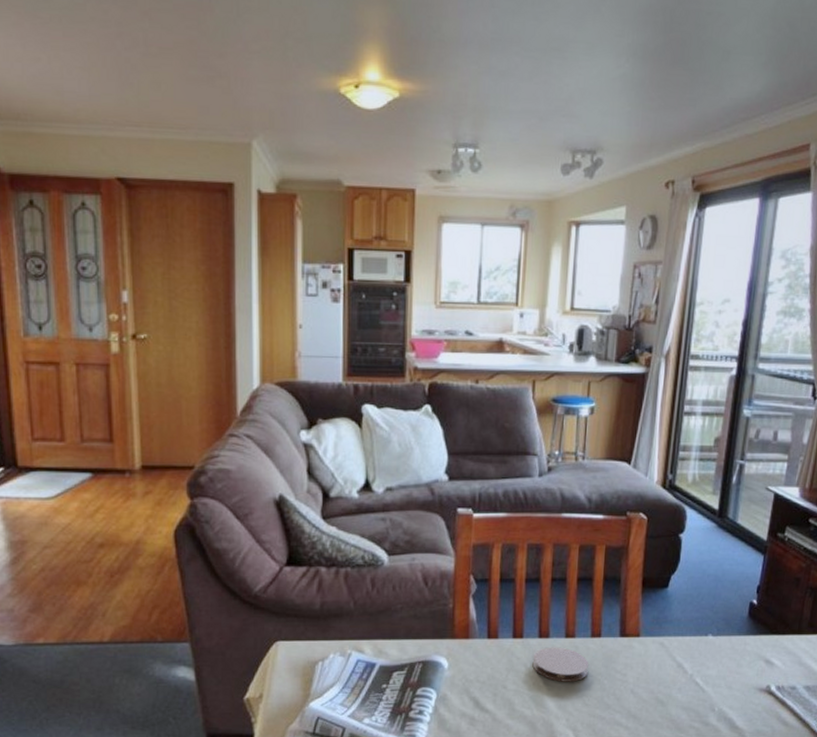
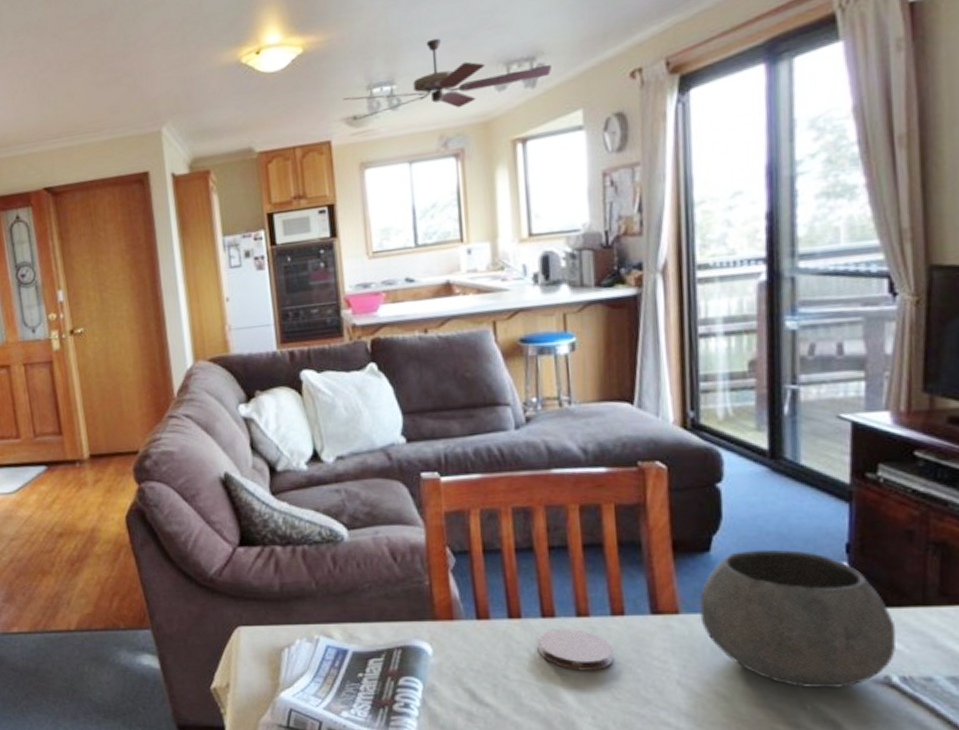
ceiling fan: none [430,113,608,183] -> present [343,38,553,121]
bowl: none [654,588,779,696] -> present [699,549,897,689]

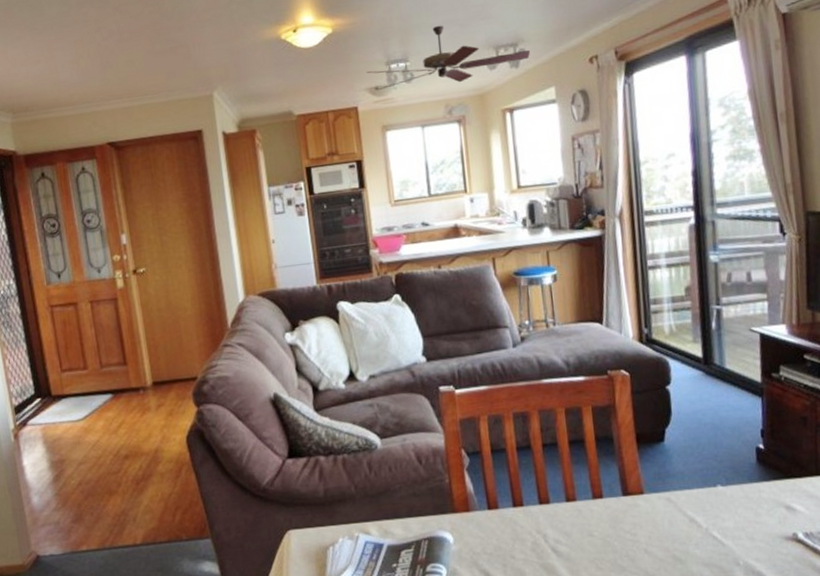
coaster: present [537,628,614,671] -> none [536,512,596,547]
bowl: present [699,549,897,689] -> none [658,437,800,547]

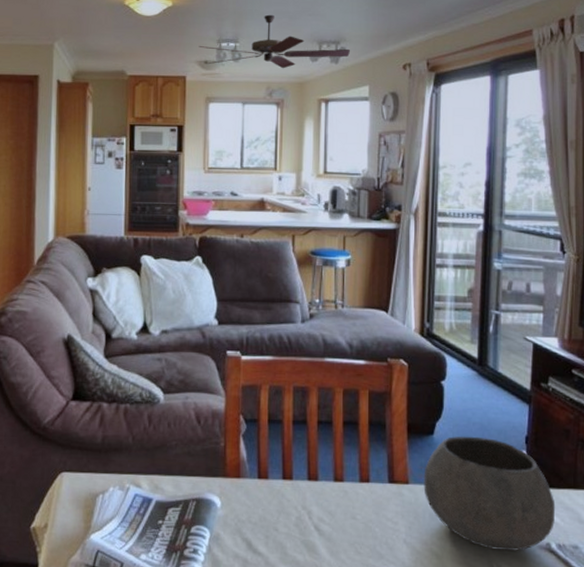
bowl: none [658,437,800,547] -> present [423,436,556,552]

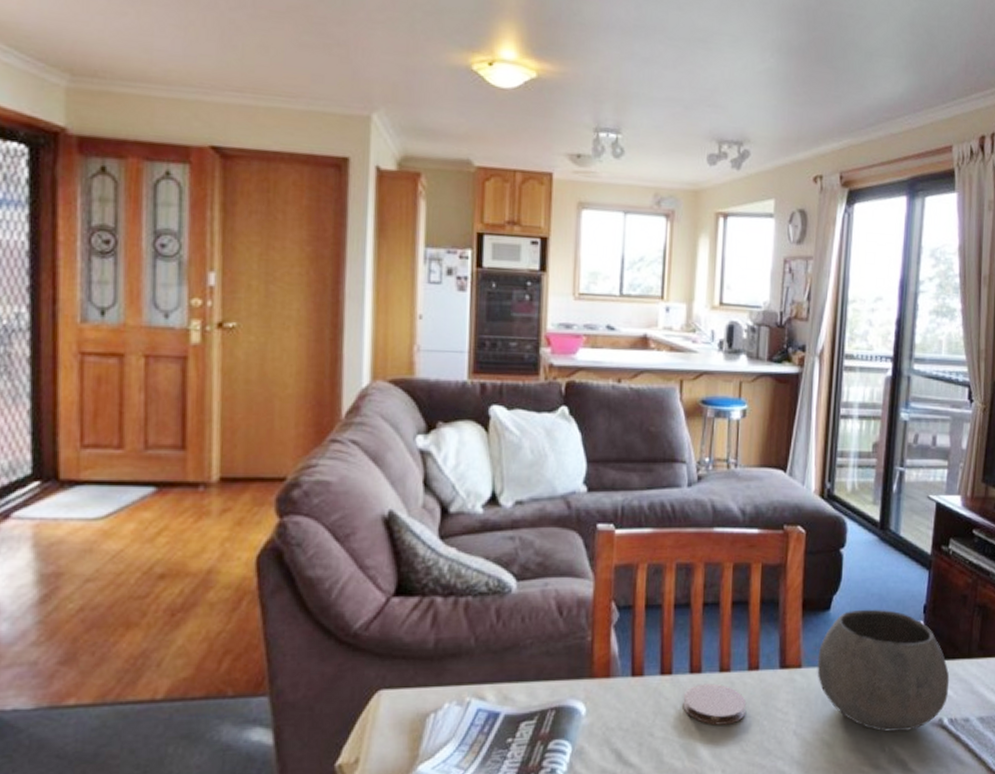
ceiling fan: present [198,14,351,69] -> none [570,100,756,172]
coaster: none [303,490,360,528] -> present [683,683,747,725]

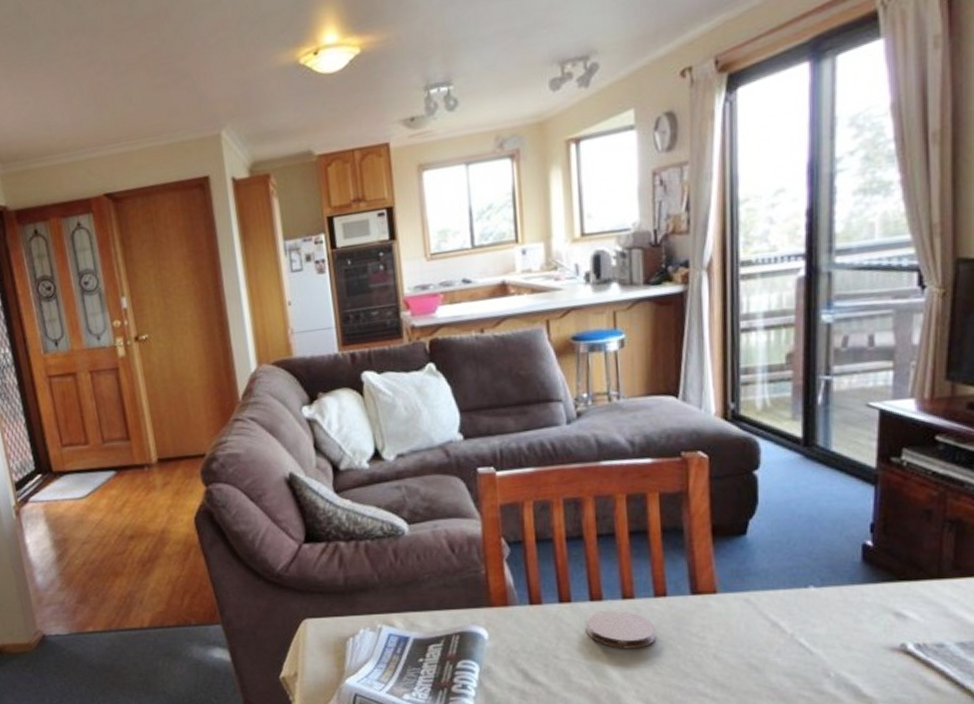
bowl: present [817,609,950,732] -> none [735,530,913,658]

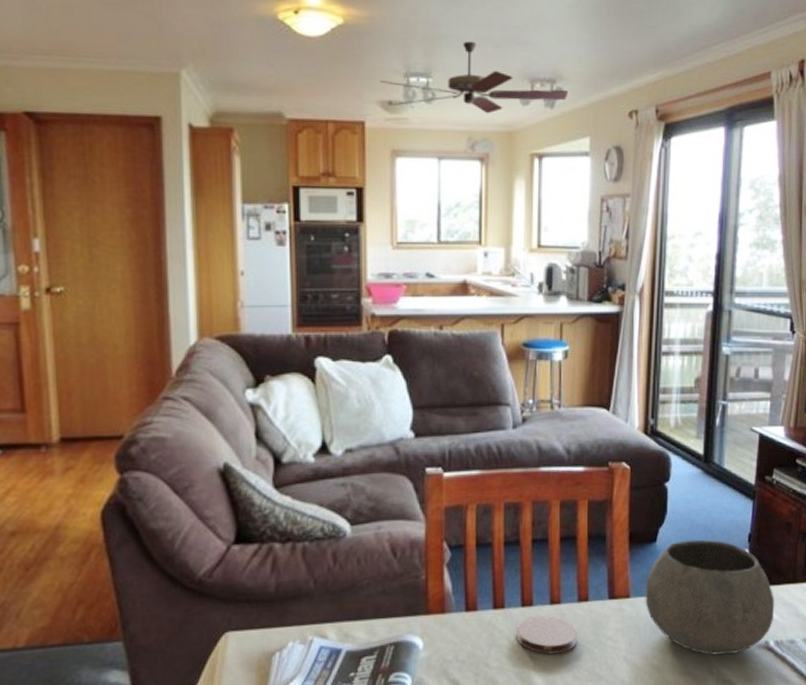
ceiling fan: none [400,37,606,123] -> present [380,41,569,114]
bowl: none [735,530,913,658] -> present [645,539,775,655]

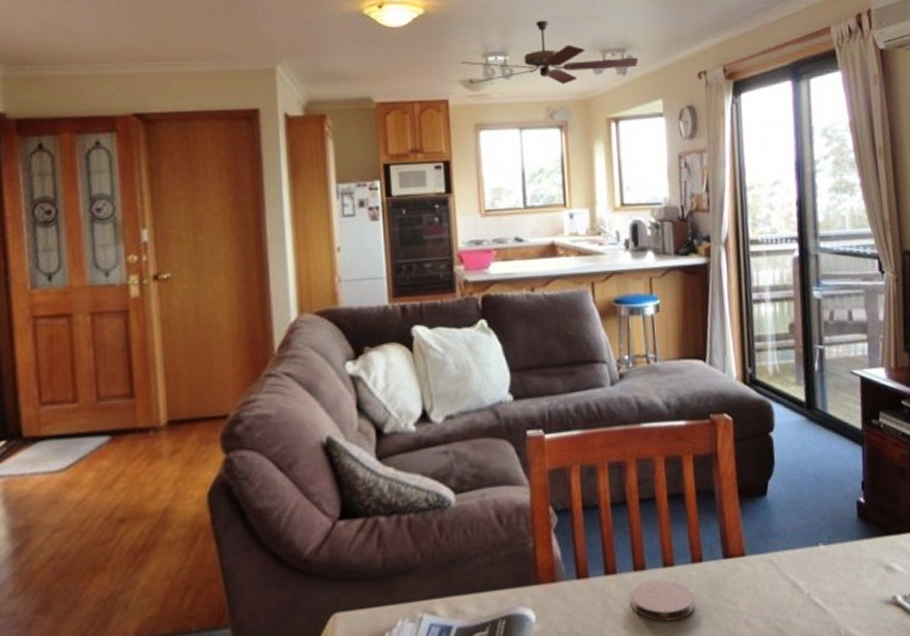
bowl: present [645,539,775,655] -> none [760,489,899,615]

